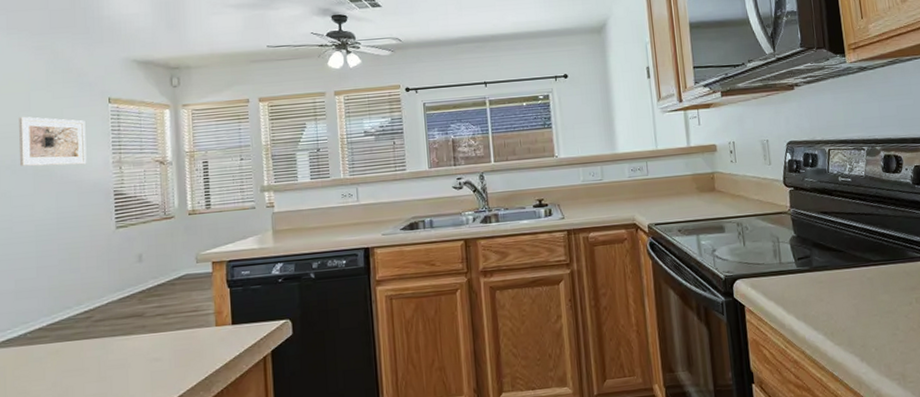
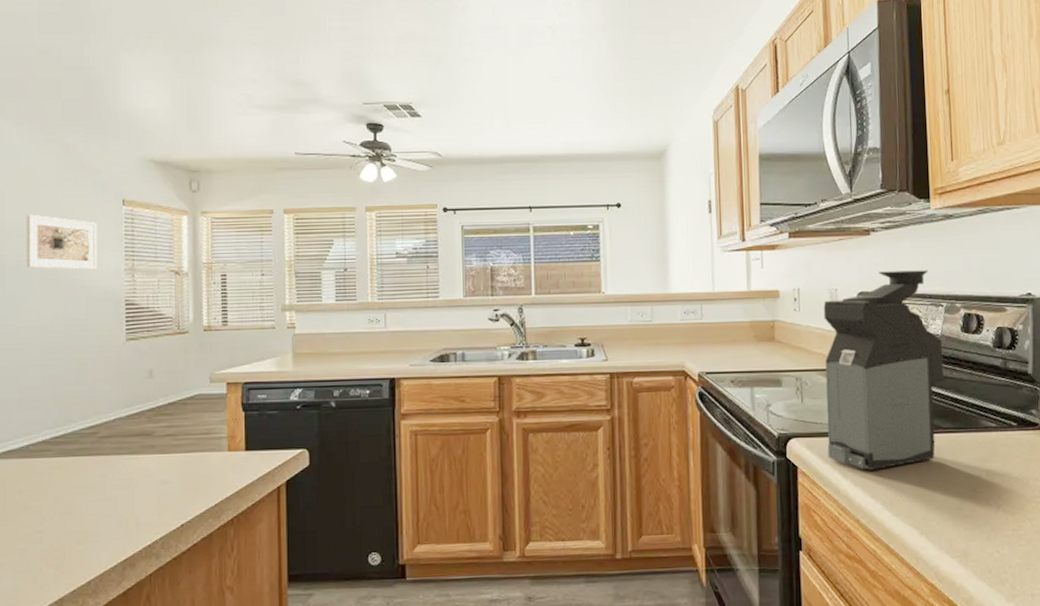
coffee maker: none [757,118,872,305] -> present [823,270,945,470]

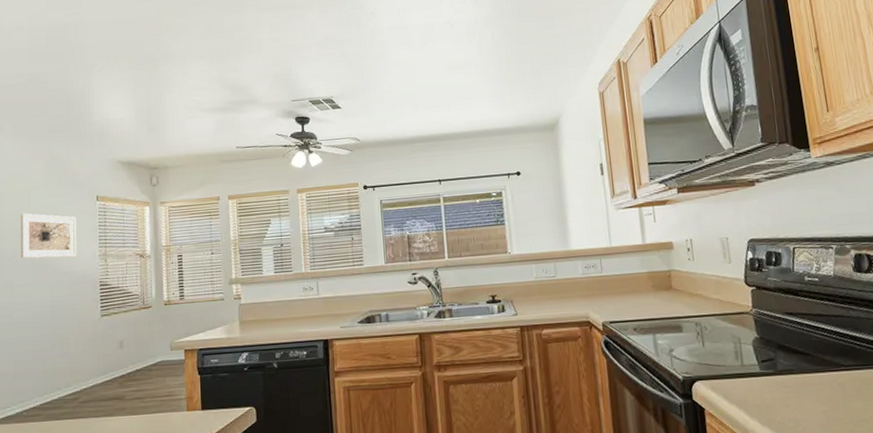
coffee maker: present [823,270,945,470] -> none [716,215,843,410]

